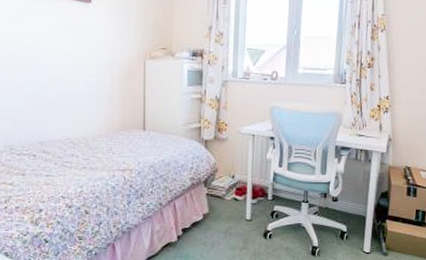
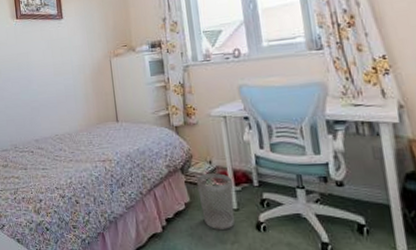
wastebasket: none [216,187,250,238] -> present [195,173,235,229]

